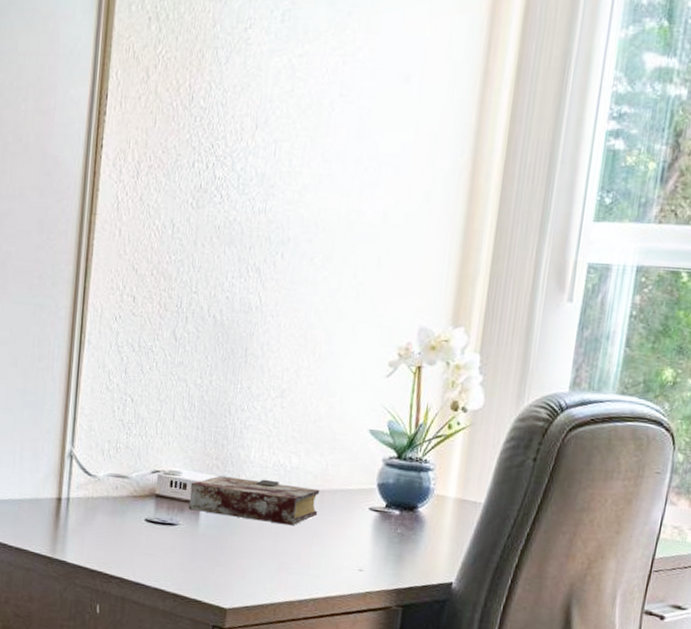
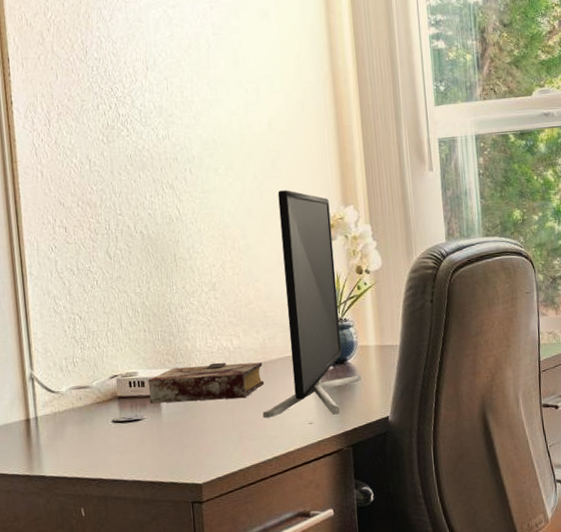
monitor: none [308,295,436,567] -> present [262,190,361,418]

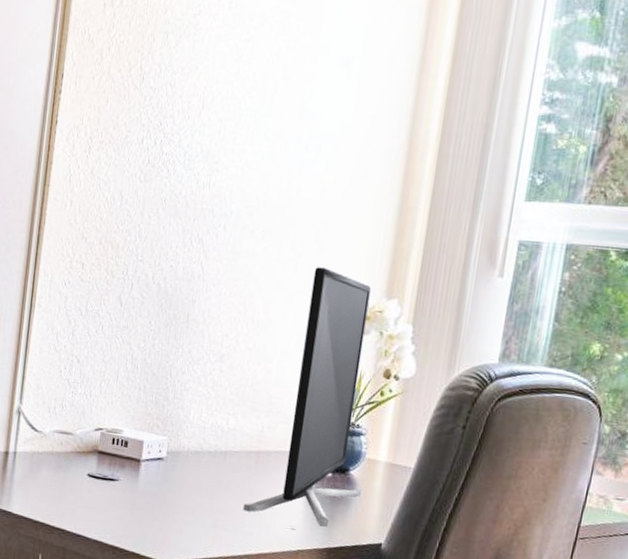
book: present [148,362,265,404] -> none [129,434,256,485]

